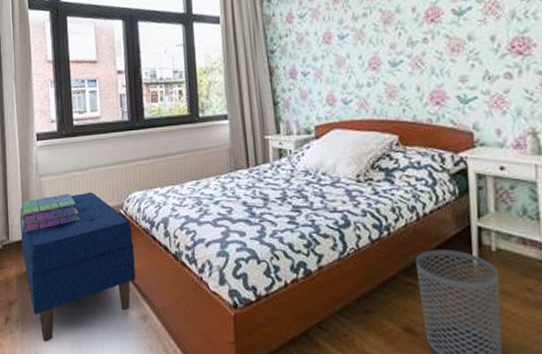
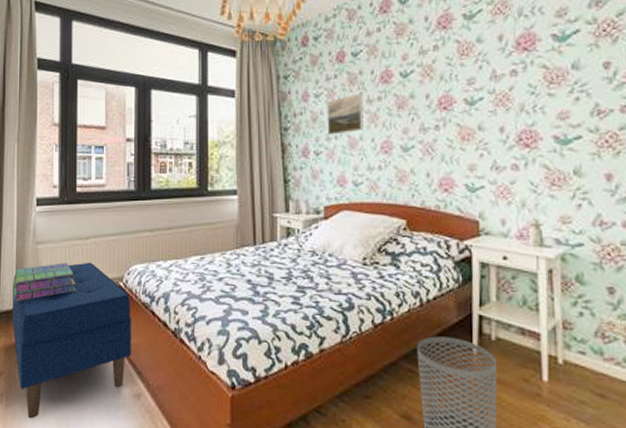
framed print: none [311,11,350,55] -> present [327,93,363,135]

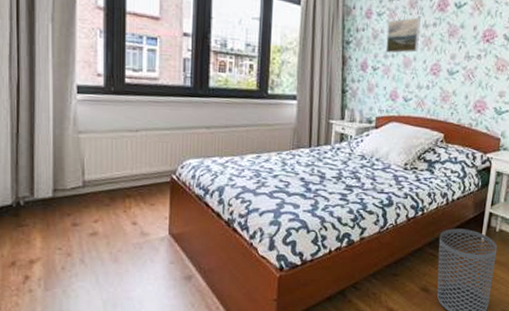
bench: present [12,262,131,419] -> none [49,154,184,301]
stack of books: present [13,263,76,302] -> none [50,153,124,191]

